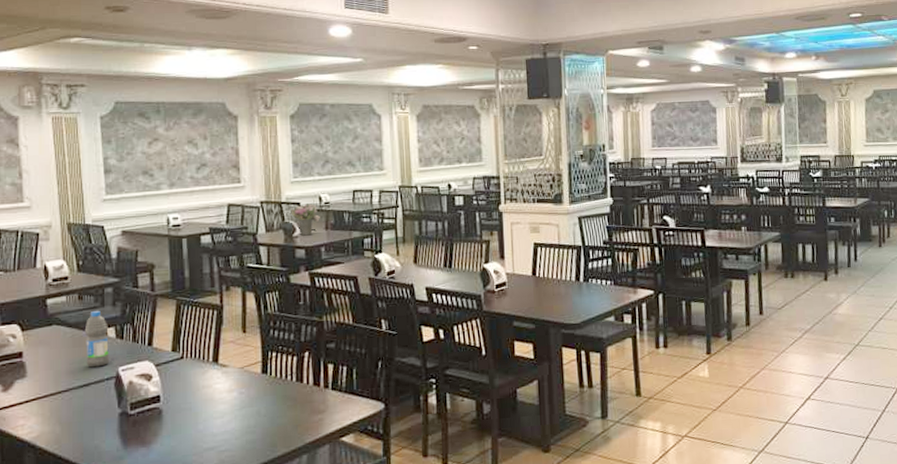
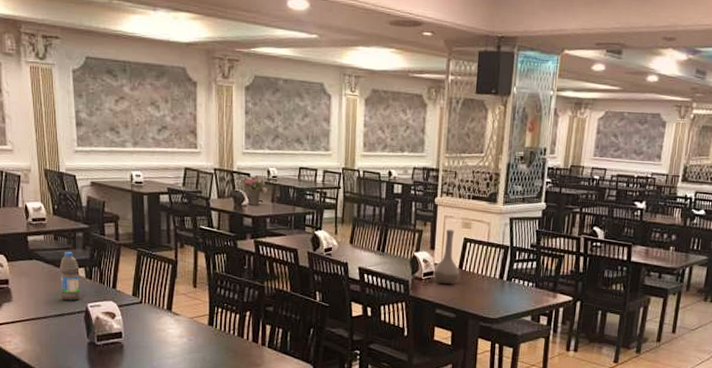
vase: none [506,235,533,295] -> present [433,228,459,285]

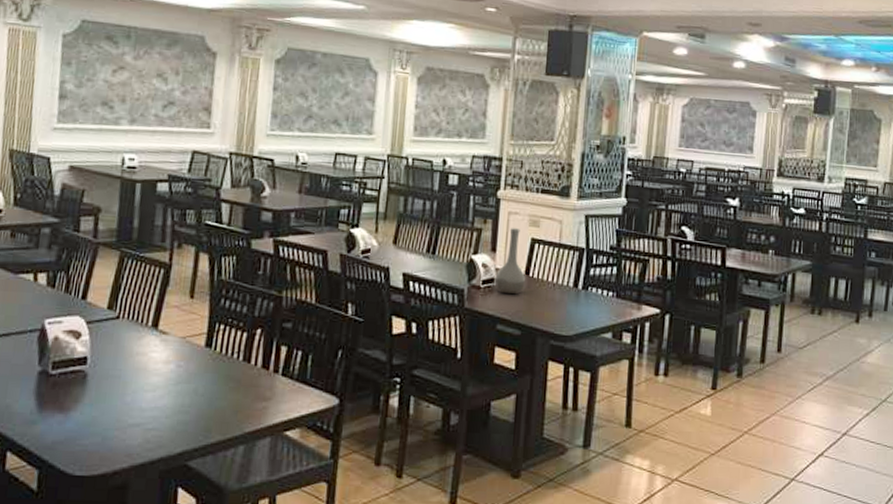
water bottle: present [59,251,81,301] -> none [9,251,40,316]
flower bouquet: present [241,175,267,206] -> none [262,161,294,198]

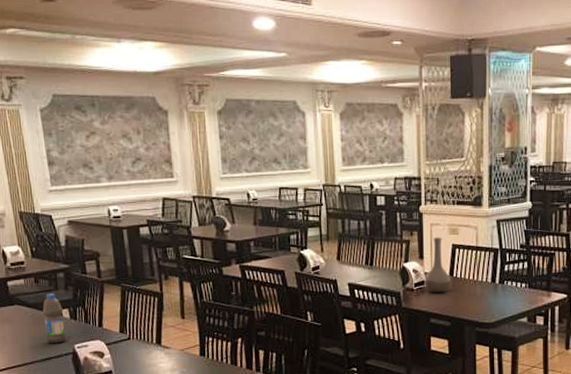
water bottle: none [9,251,40,316] -> present [42,293,67,344]

